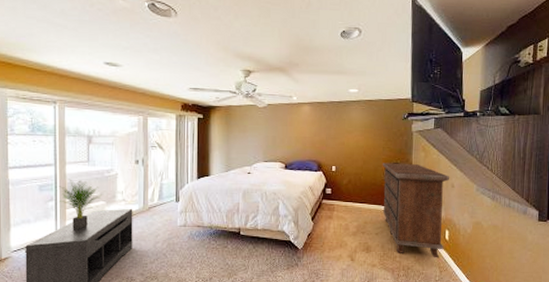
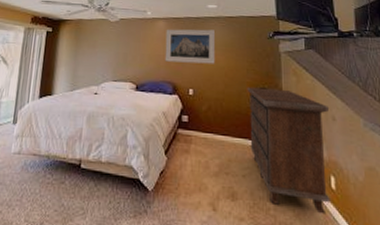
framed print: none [310,112,356,144] -> present [165,29,216,64]

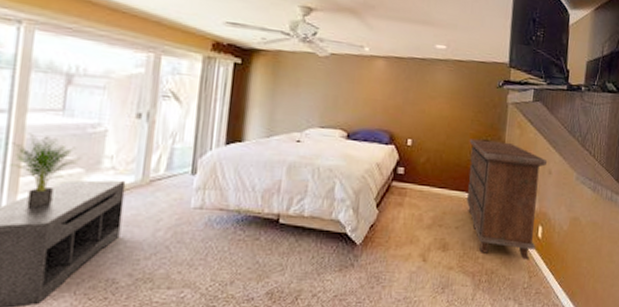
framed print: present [165,29,216,64] -> none [382,69,441,113]

